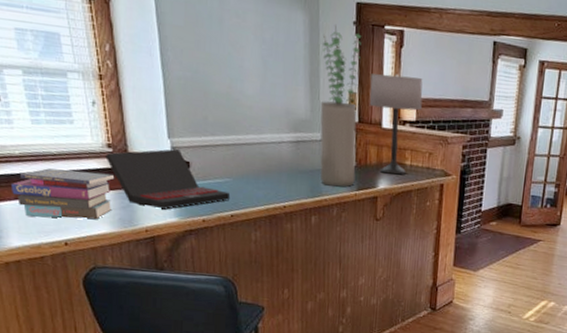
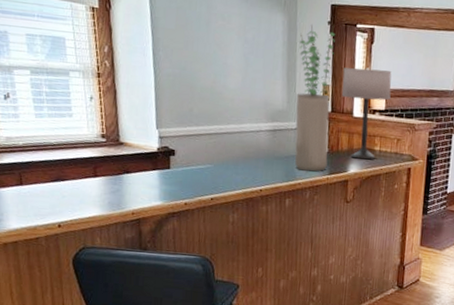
books: present [10,168,115,220] -> none [13,157,107,204]
laptop: present [105,148,231,210] -> none [99,138,211,194]

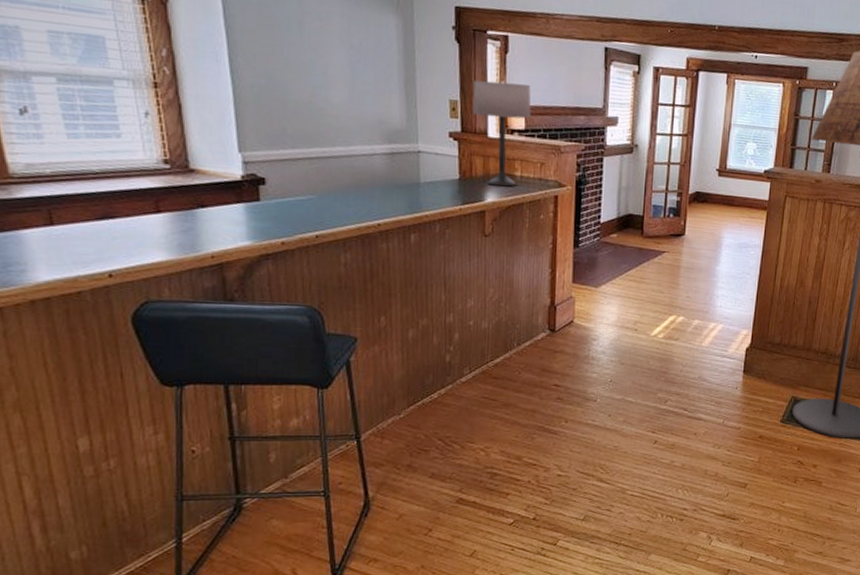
vase: present [294,25,336,172] -> none [417,29,462,202]

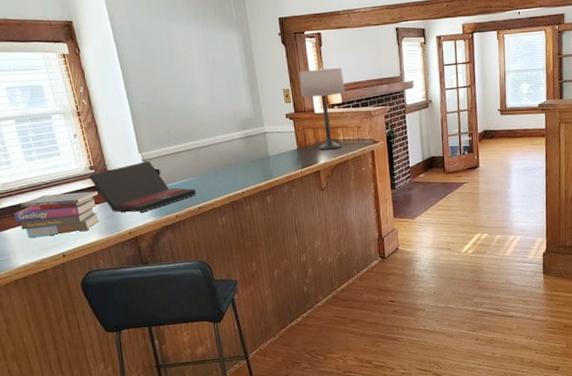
books: none [39,189,173,247] -> present [13,191,100,238]
laptop: none [161,163,315,232] -> present [89,160,197,213]

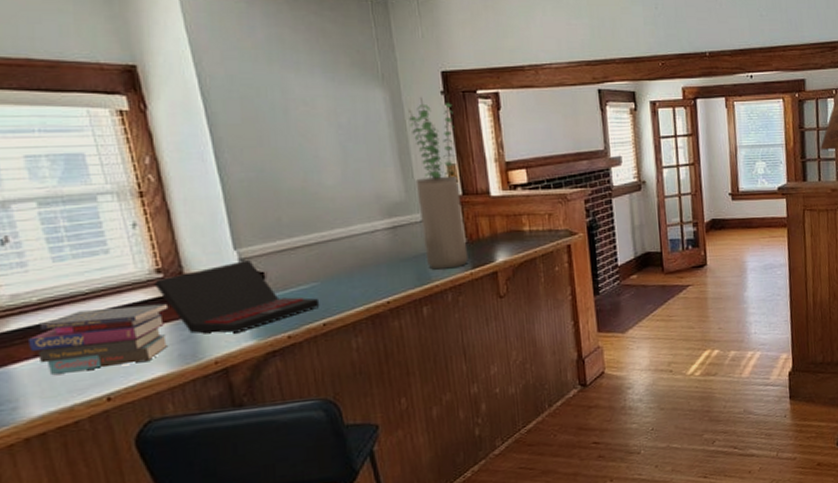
vase: none [256,35,299,169] -> present [409,94,469,270]
table lamp: present [299,68,345,150] -> none [469,138,532,245]

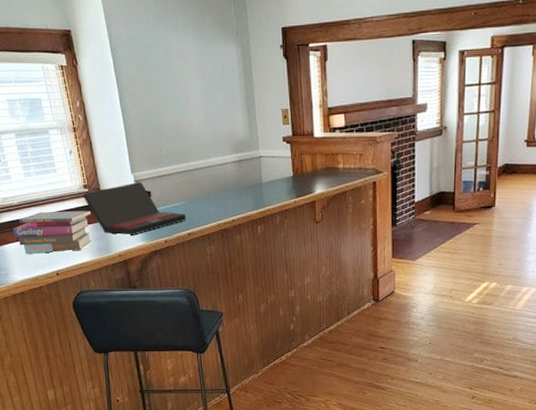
vase: present [409,94,469,270] -> none [255,48,294,197]

